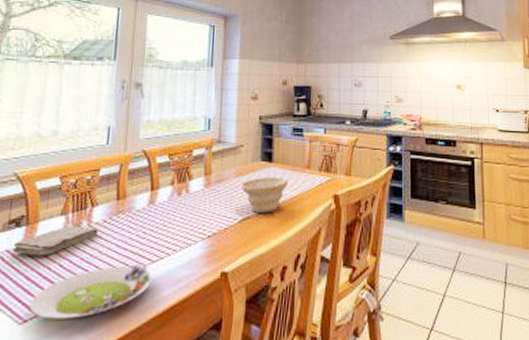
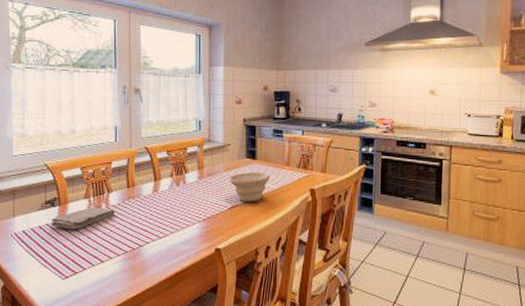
salad plate: present [29,264,152,319] -> none [68,239,160,278]

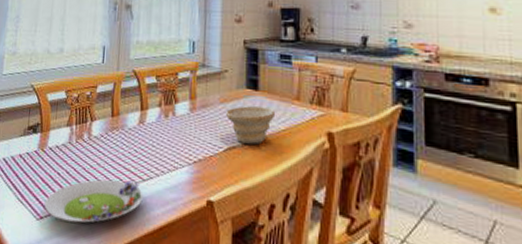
washcloth: present [51,207,115,230] -> none [31,136,97,162]
salad plate: none [68,239,160,278] -> present [44,179,143,223]

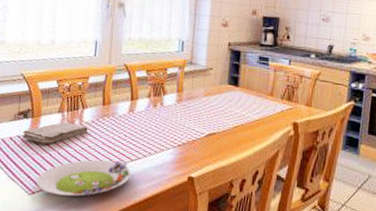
washcloth: none [31,136,97,162] -> present [22,122,88,144]
bowl: present [226,106,276,145] -> none [209,99,252,132]

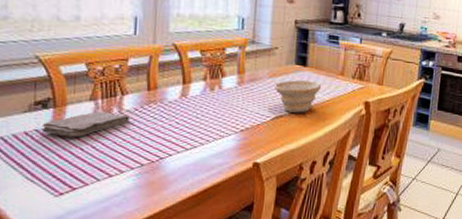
salad plate: present [36,159,131,197] -> none [64,151,186,195]
bowl: none [209,99,252,132] -> present [275,80,322,113]

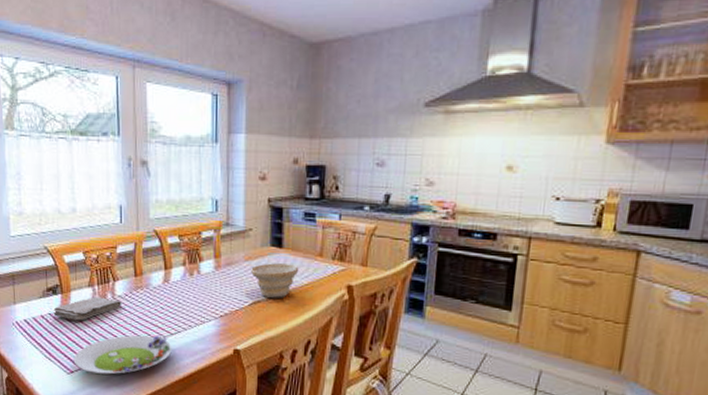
salad plate: none [64,151,186,195] -> present [73,334,172,375]

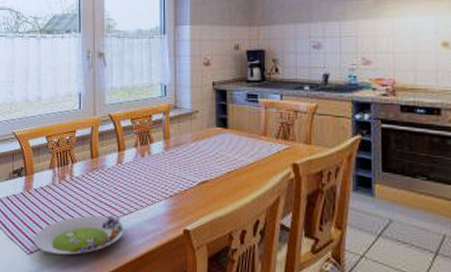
washcloth: present [53,296,121,321] -> none [17,178,79,202]
bowl: present [251,263,299,298] -> none [199,143,245,178]

